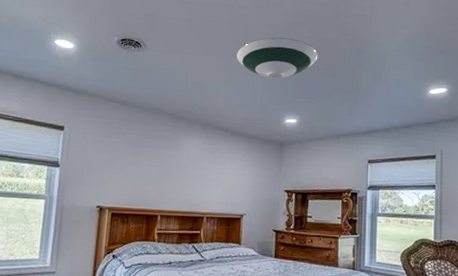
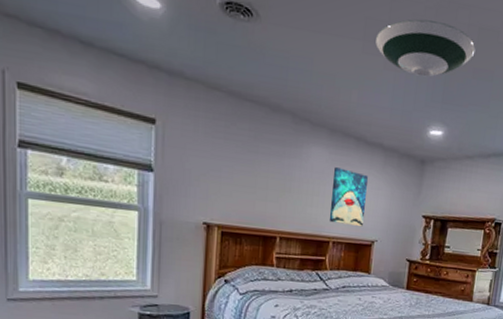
wall art: none [202,154,235,203] -> present [329,167,368,227]

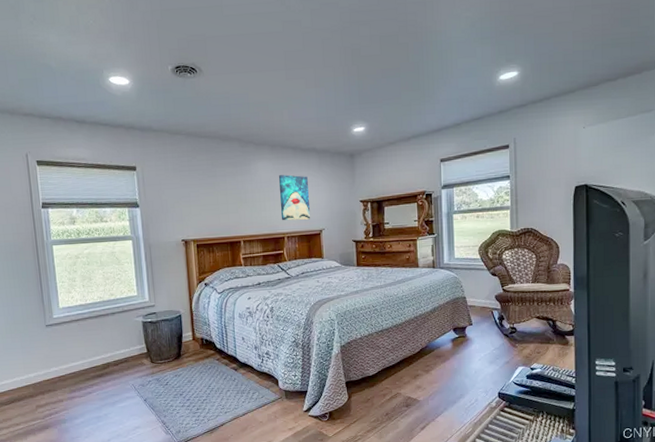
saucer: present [376,18,476,78] -> none [295,40,380,88]

